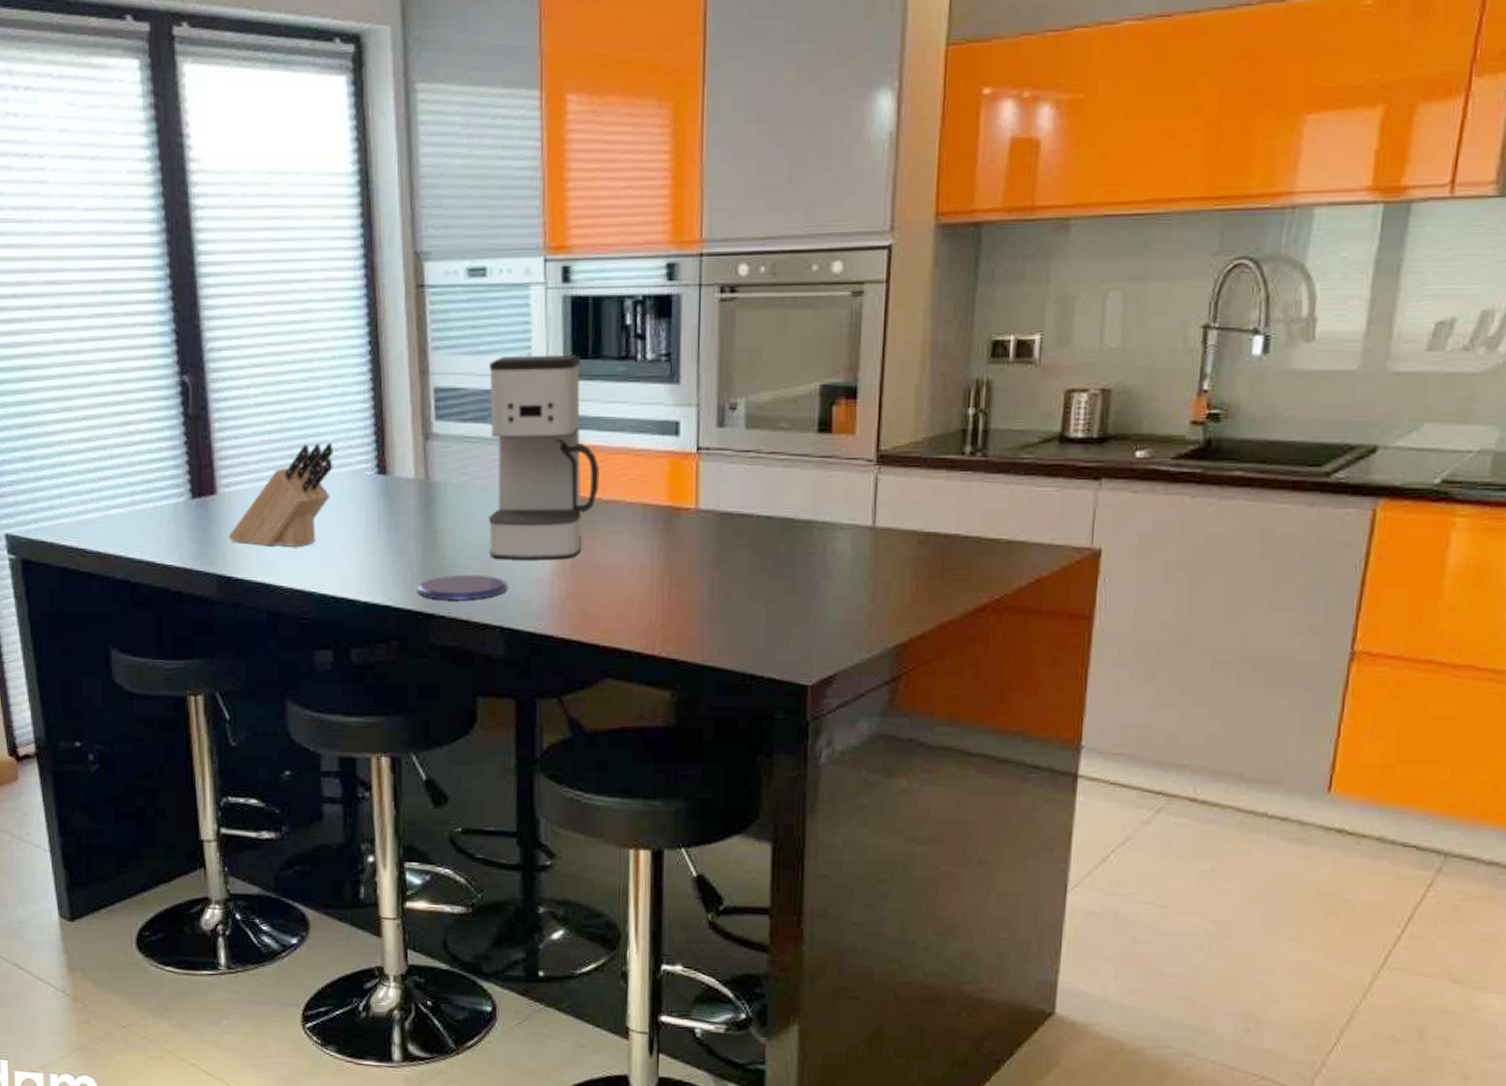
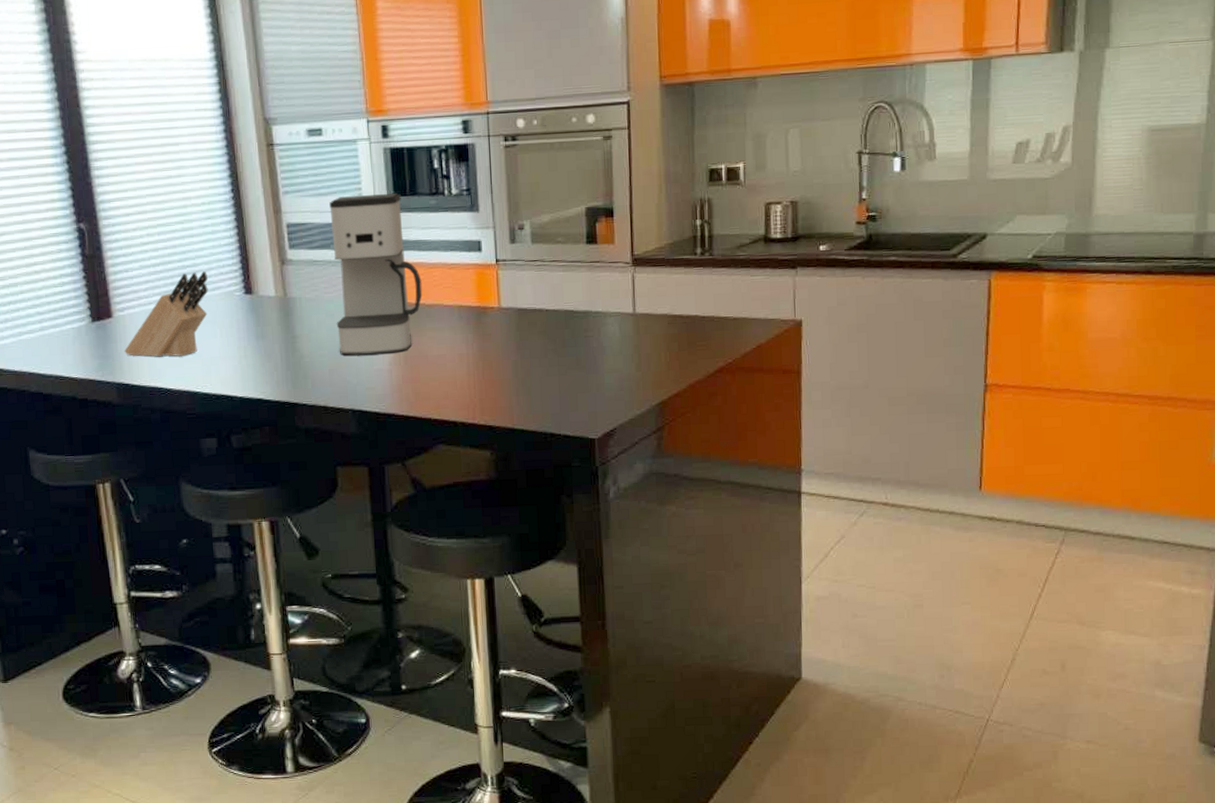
saucer: present [417,574,508,600] -> none [283,369,356,391]

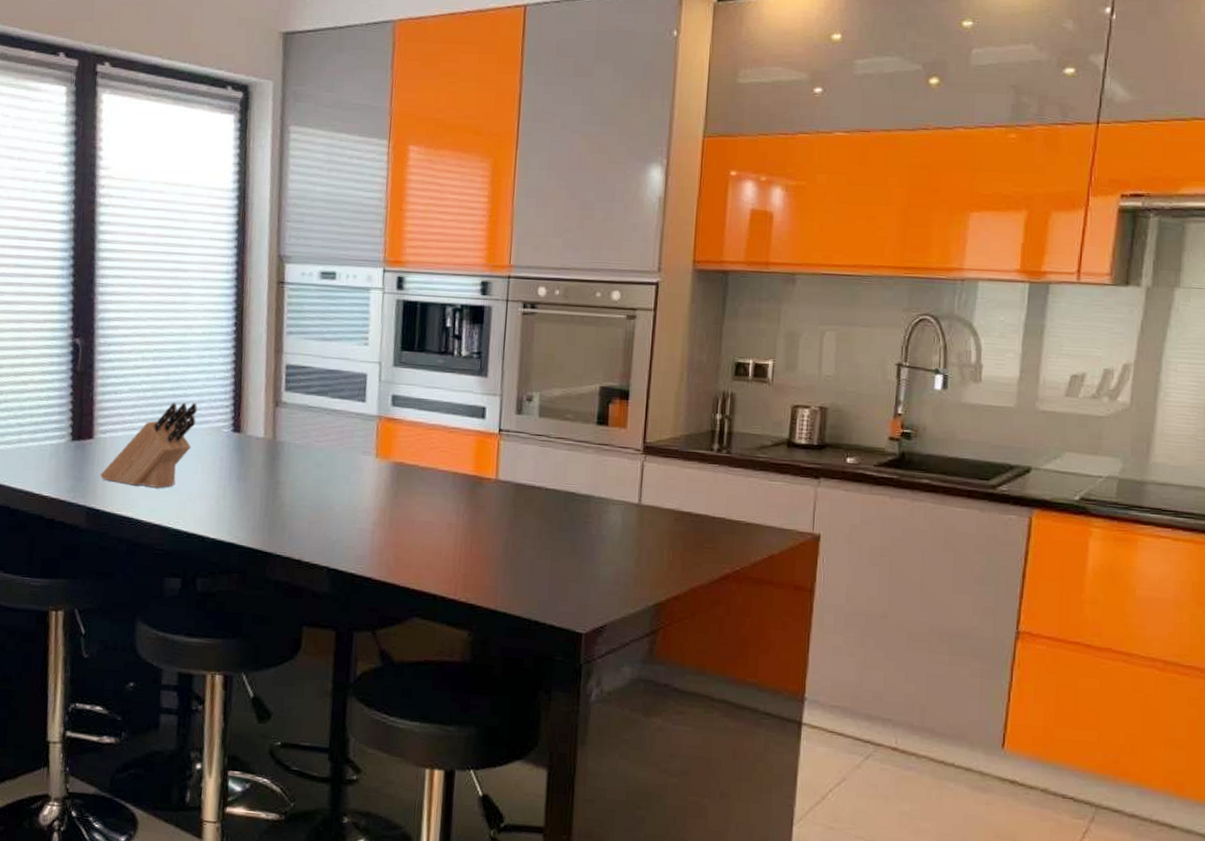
coffee maker: present [329,192,423,356] -> none [323,344,419,513]

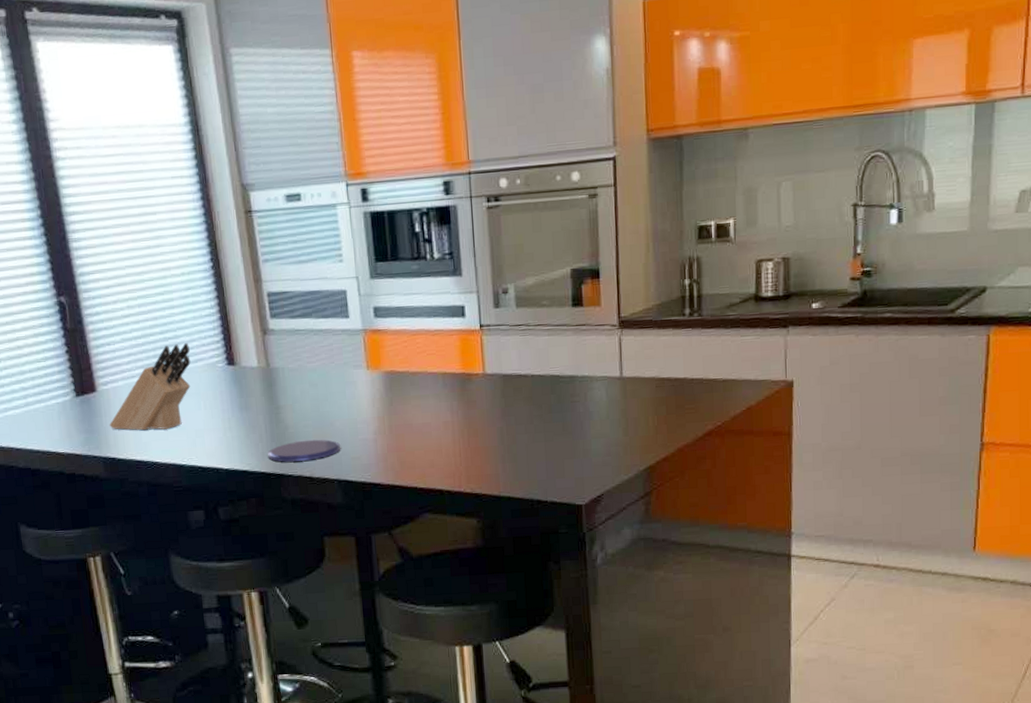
saucer: none [258,520,336,543] -> present [268,439,341,462]

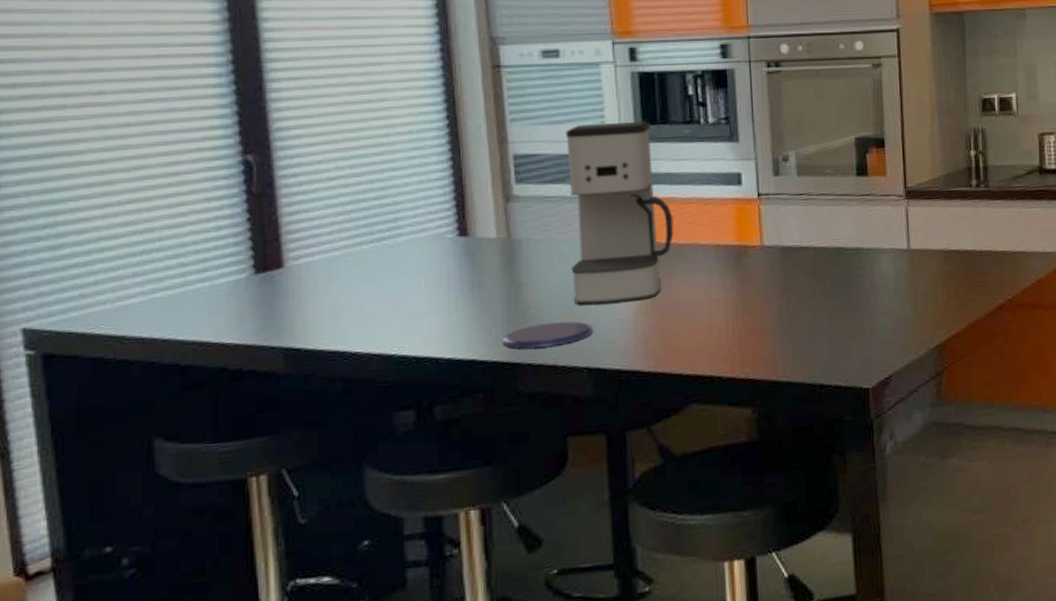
knife block: present [110,343,191,431] -> none [298,210,412,314]
coffee maker: none [310,258,406,426] -> present [566,120,674,305]

